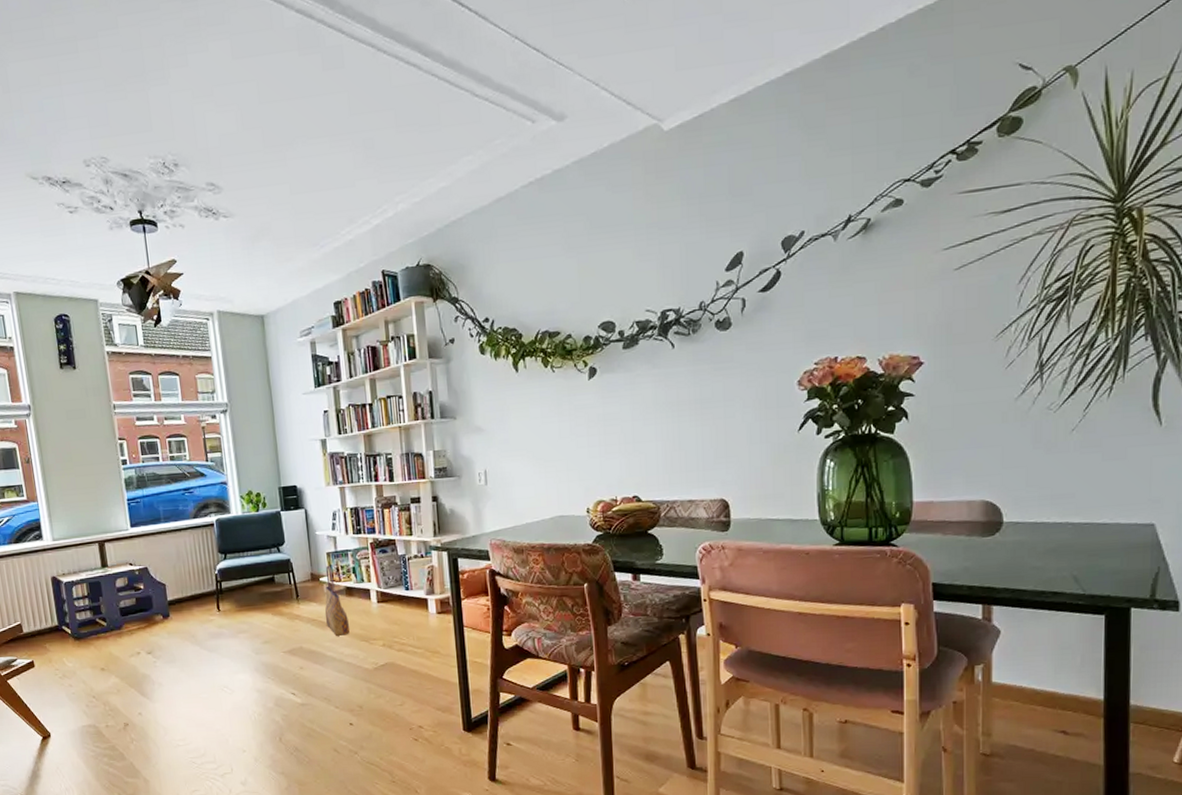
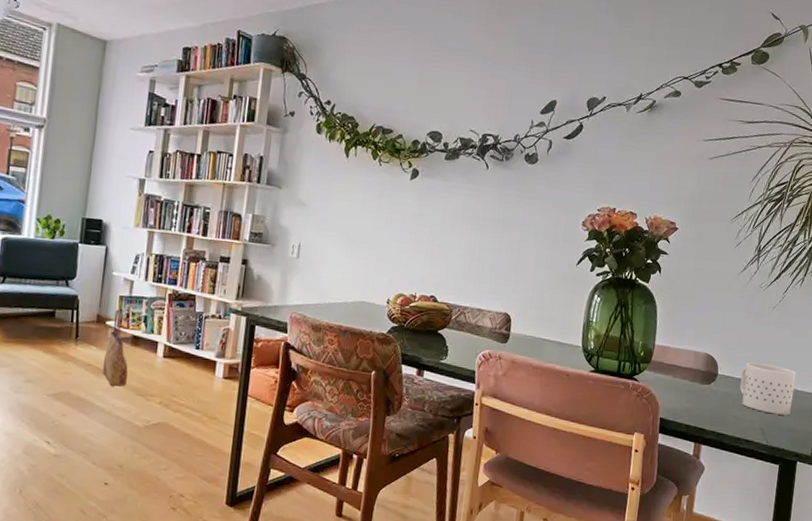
mug: none [1036,499,1116,557] -> present [739,362,797,416]

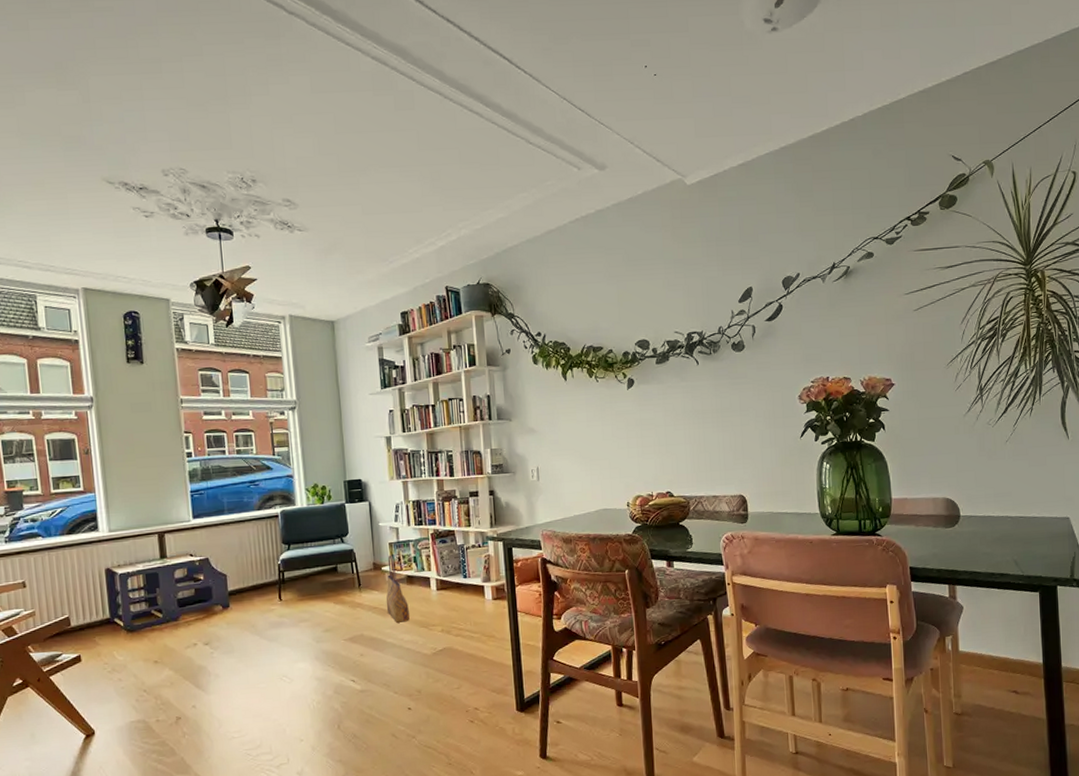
mug: present [739,362,797,416] -> none [984,497,1043,545]

